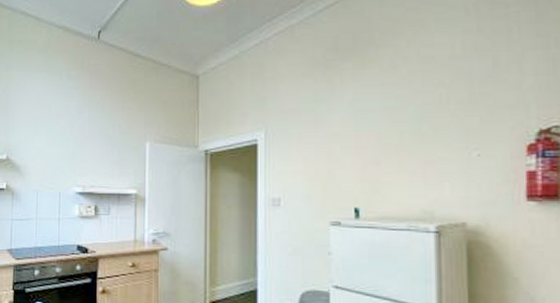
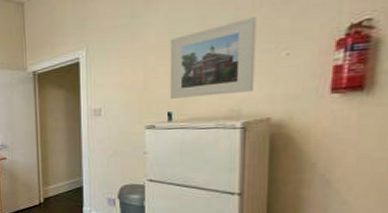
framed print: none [355,113,447,194] -> present [169,16,257,99]

